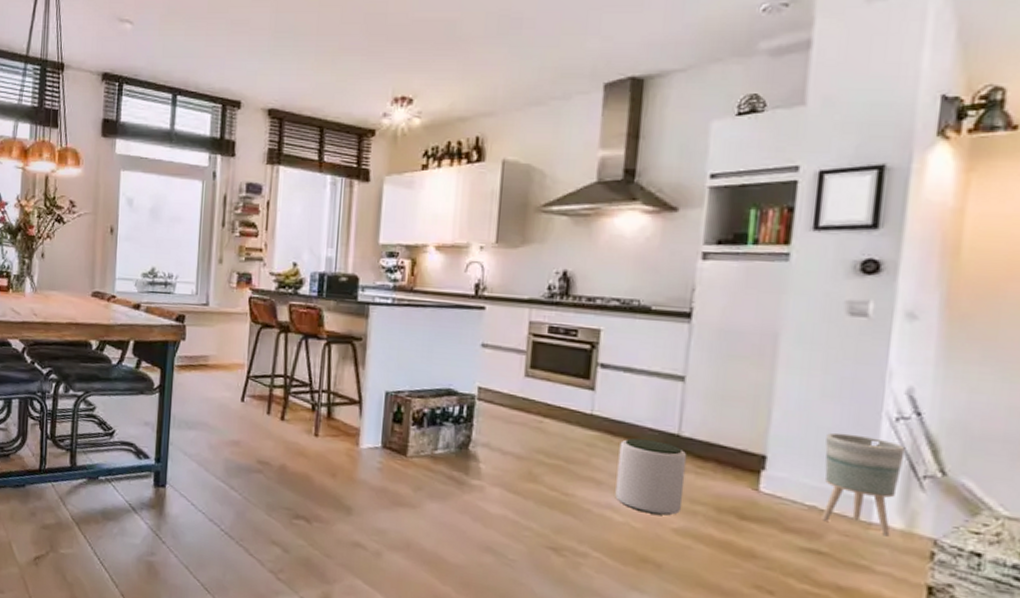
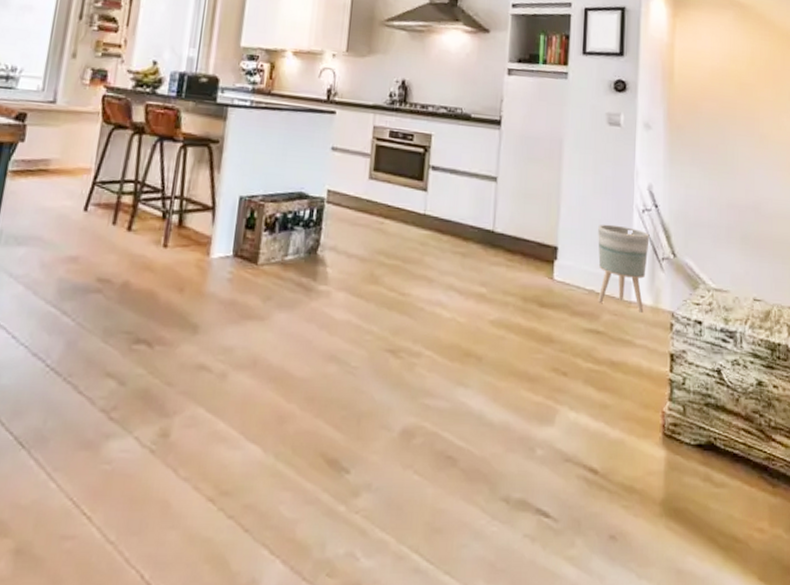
plant pot: present [615,438,687,516] -> none [444,235,500,308]

